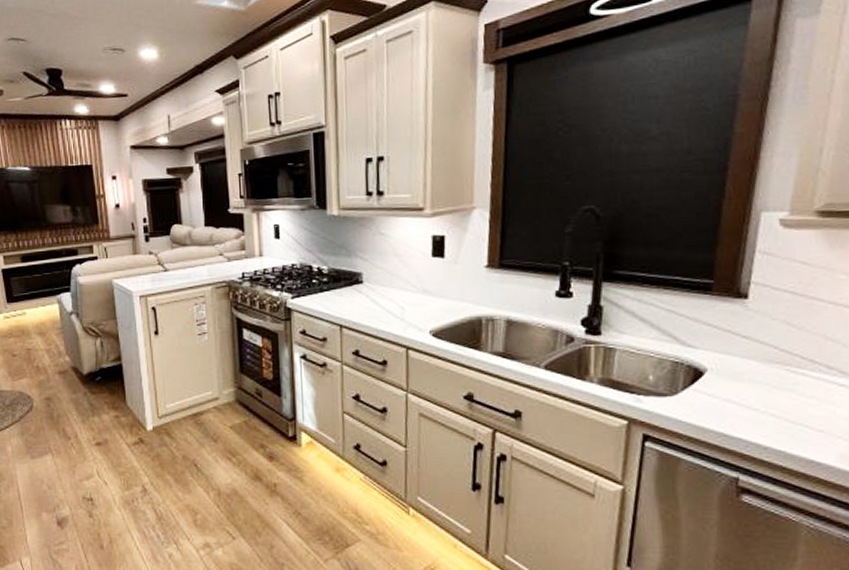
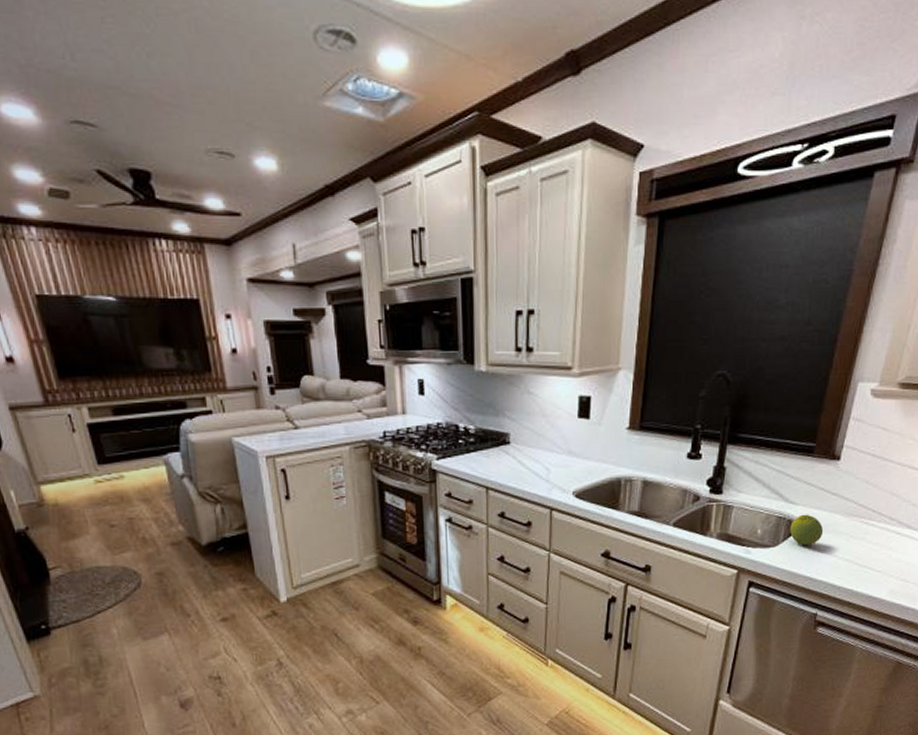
fruit: none [691,359,736,396] -> present [790,514,824,546]

